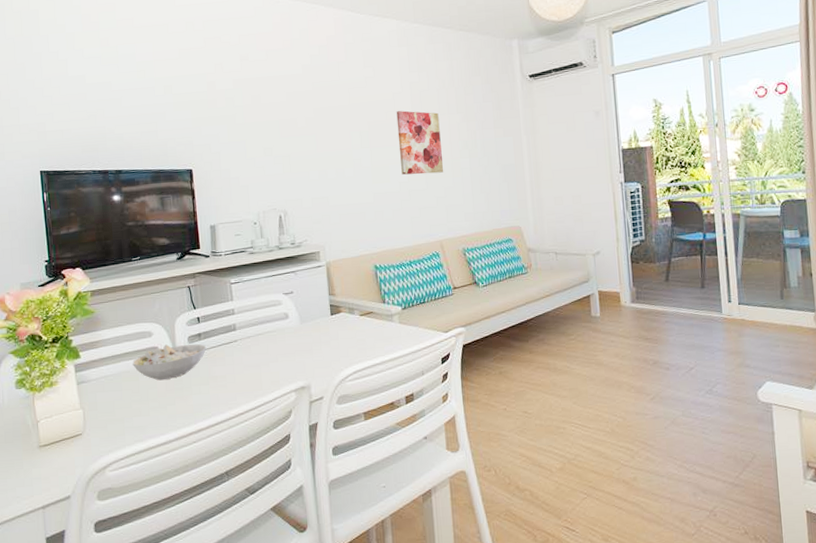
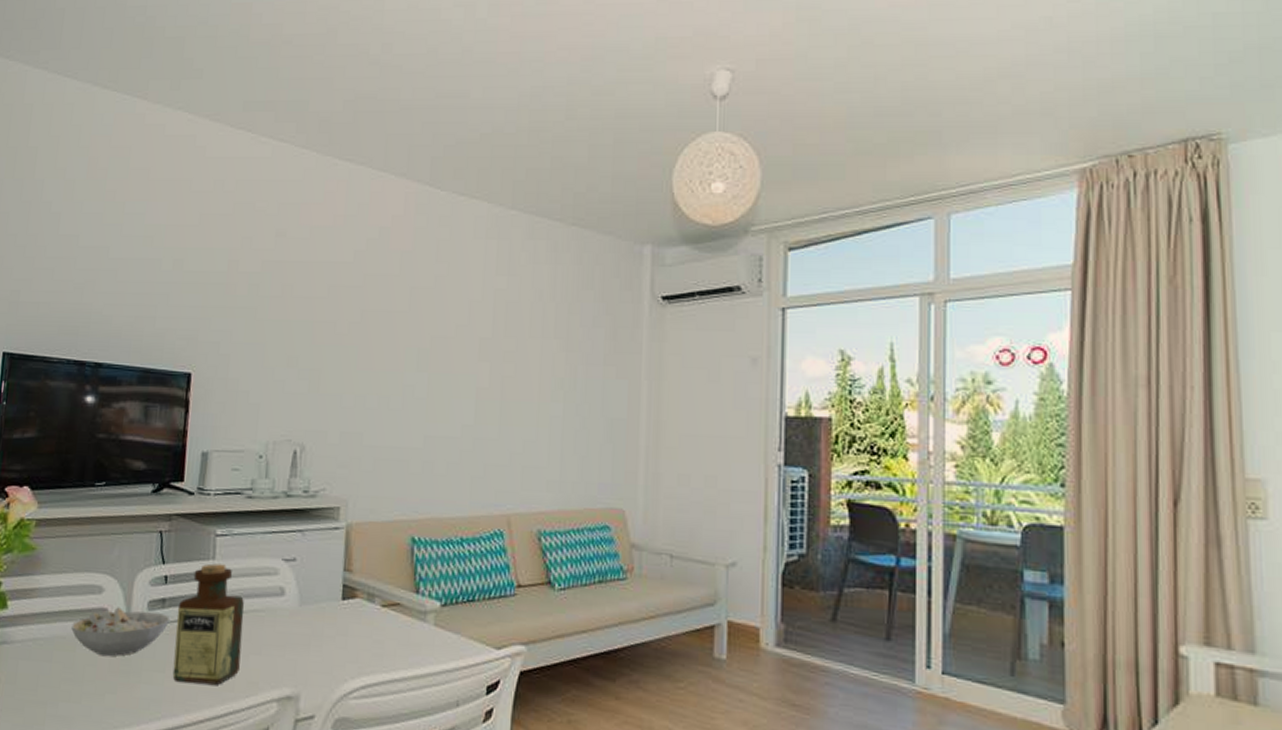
bottle: none [211,303,264,389] -> present [172,563,244,685]
wall art: present [396,110,444,175] -> none [467,326,529,419]

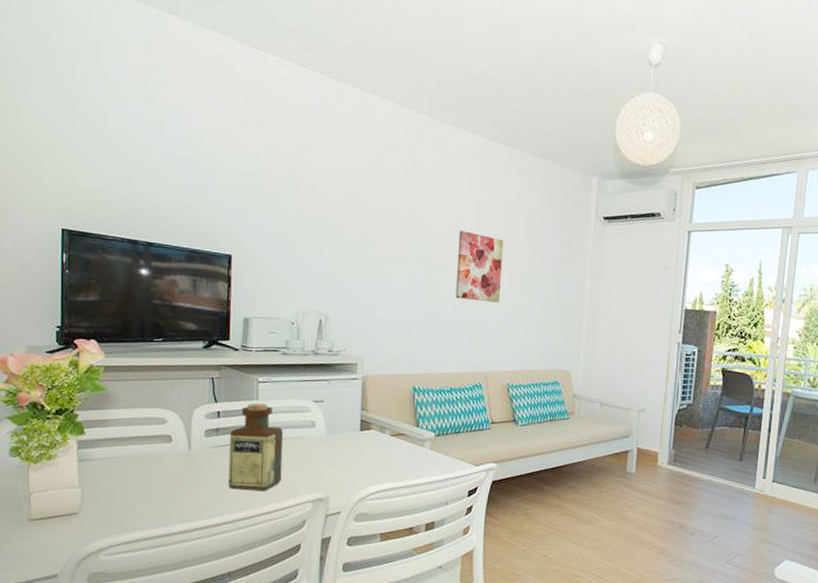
bowl: present [70,607,171,657] -> none [140,434,224,471]
wall art: none [467,326,529,419] -> present [455,231,504,303]

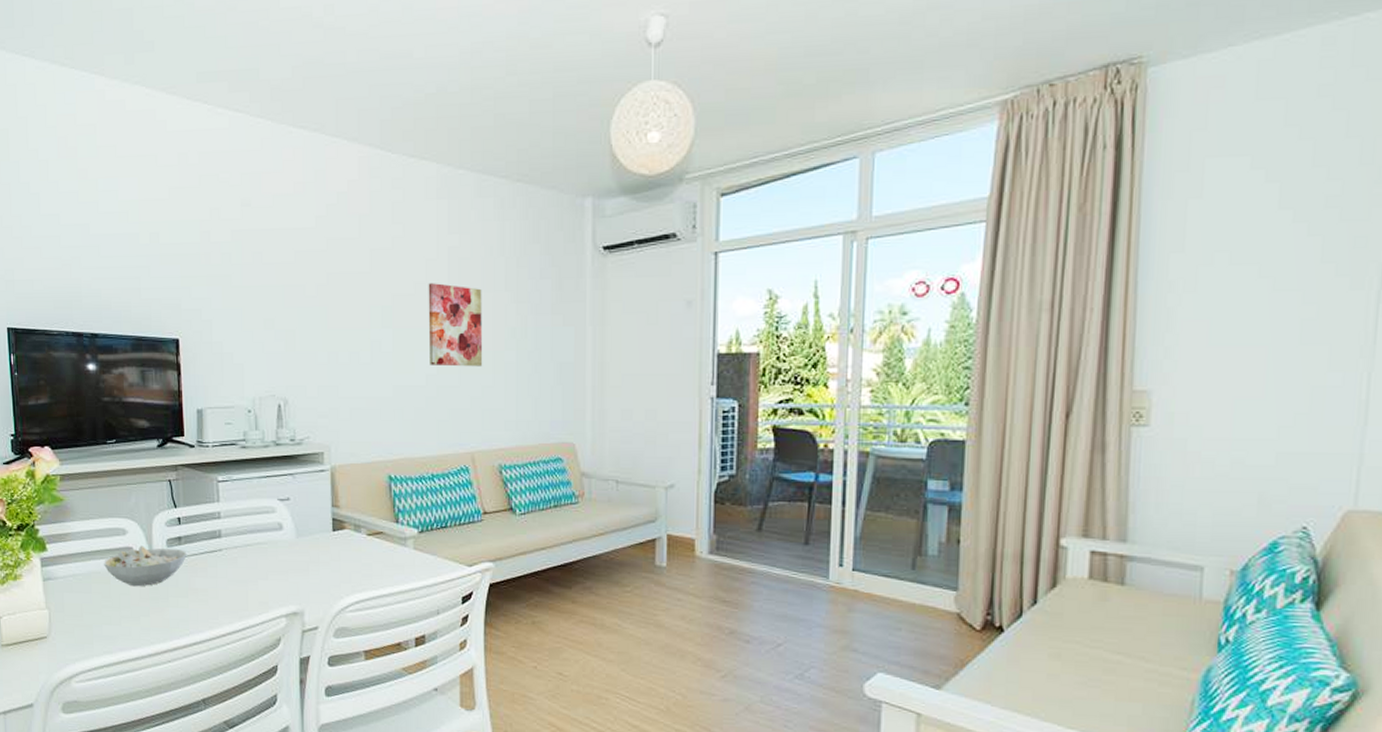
bowl: none [140,434,224,471] -> present [103,545,187,587]
bottle: present [228,403,284,491] -> none [192,505,251,606]

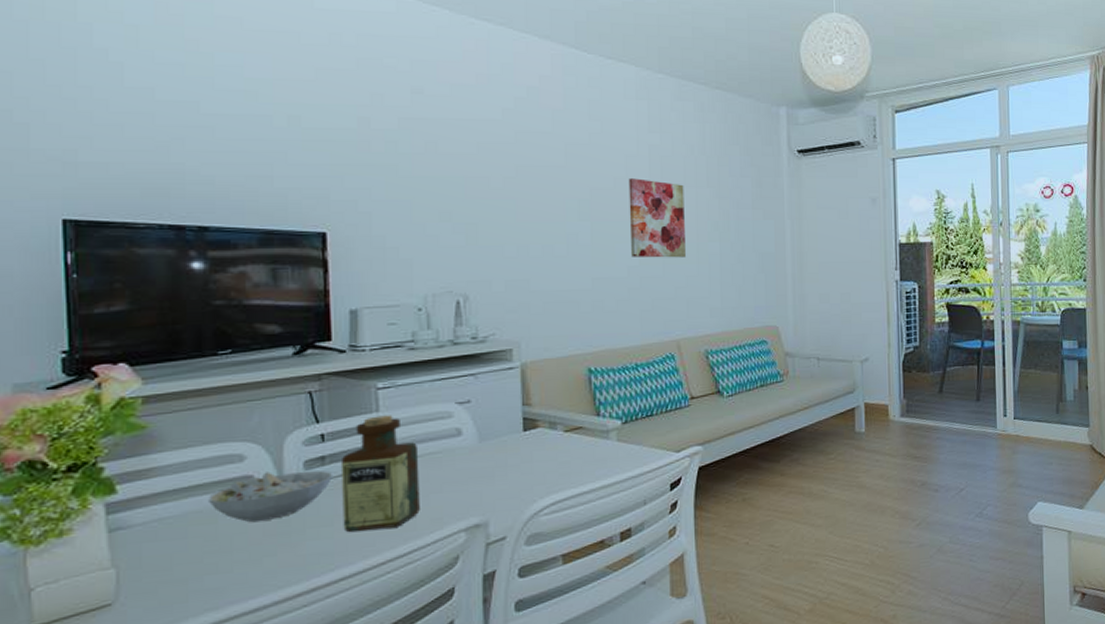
bottle: none [192,505,251,606] -> present [340,415,420,532]

